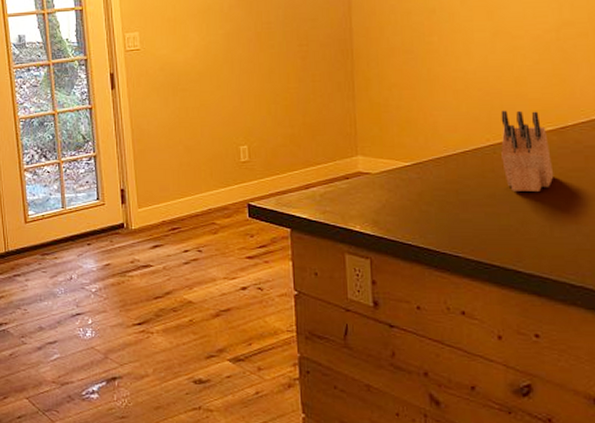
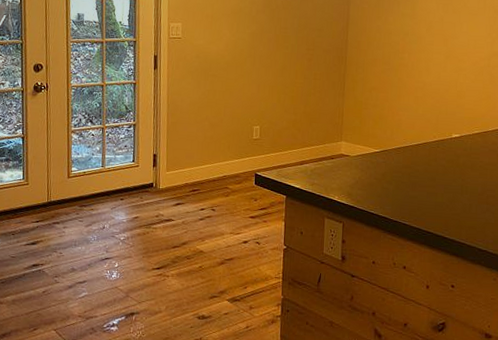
knife block: present [500,110,554,191] -> none [442,115,476,178]

